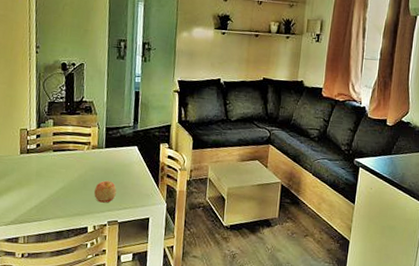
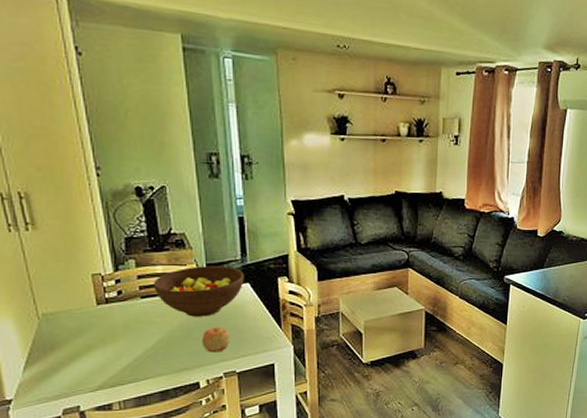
fruit bowl: none [63,129,134,172] -> present [153,266,244,317]

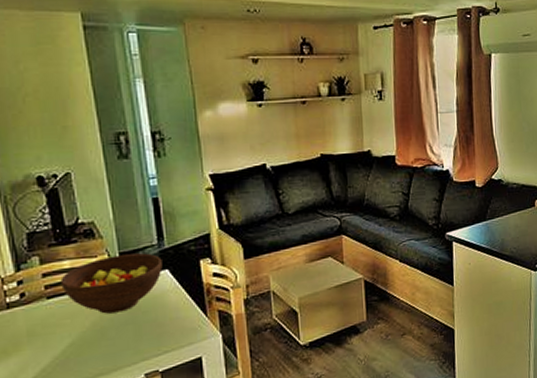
apple: present [202,326,230,353] -> none [118,321,150,353]

